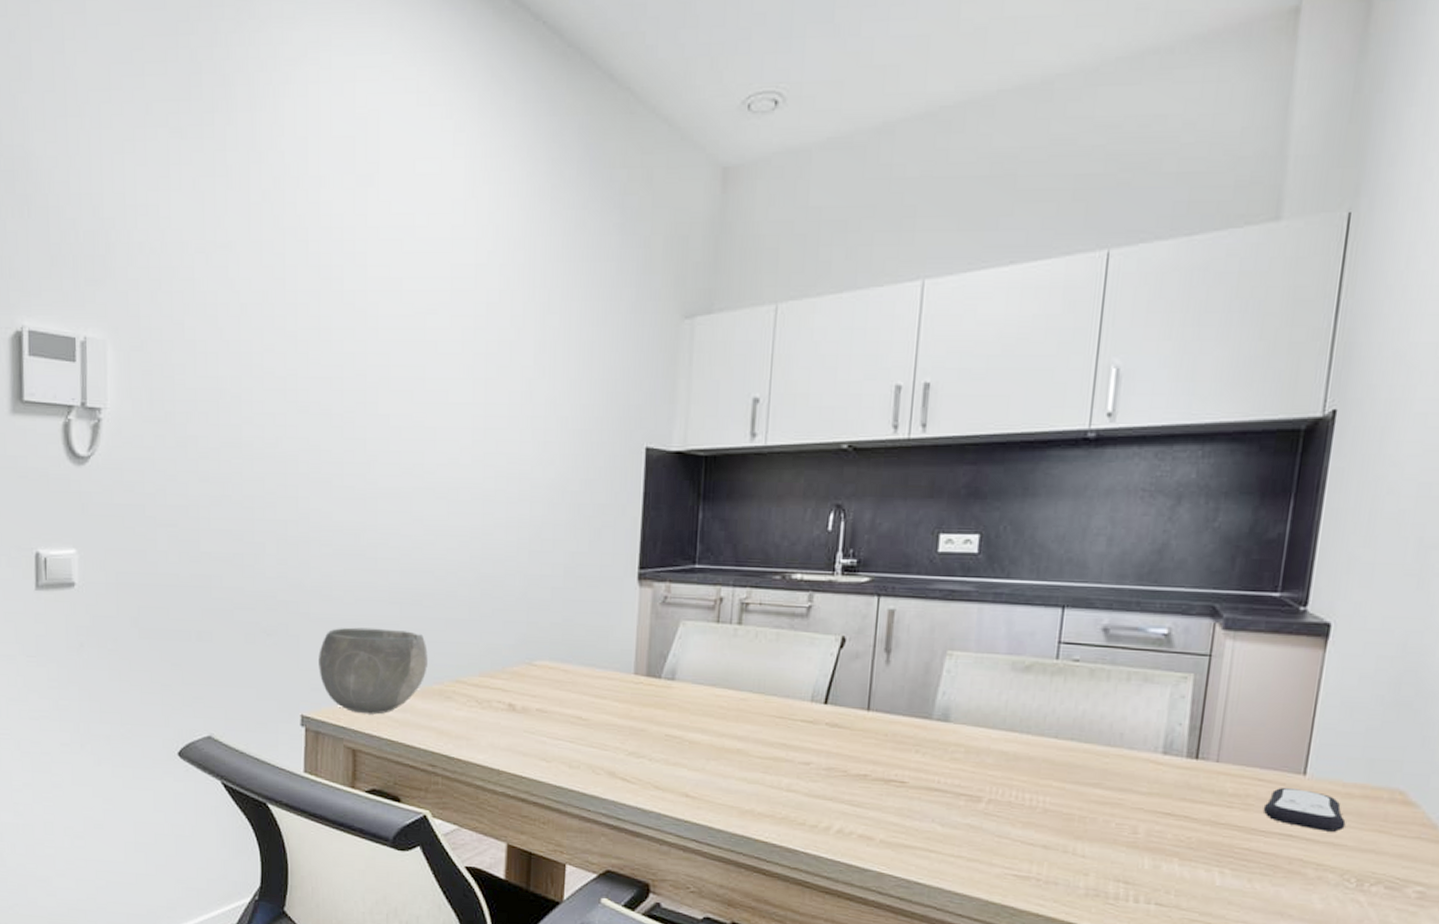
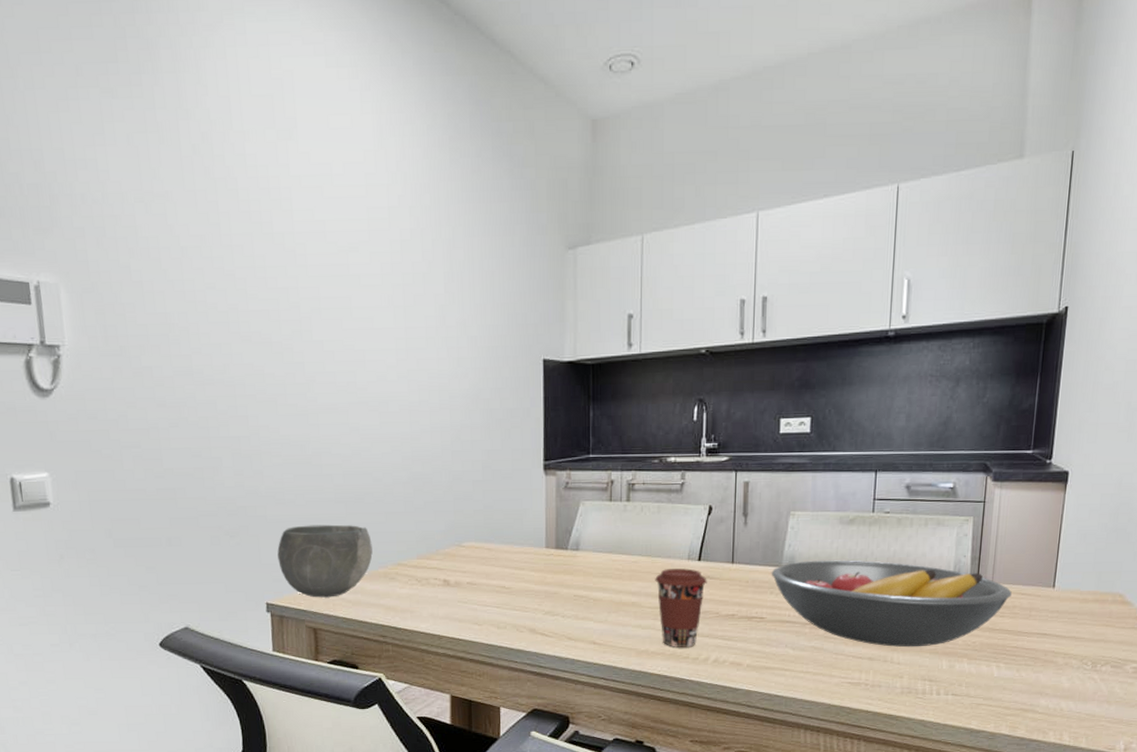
coffee cup: none [768,711,834,811] -> present [655,568,707,647]
fruit bowl: none [917,714,1245,838] -> present [771,560,1012,648]
remote control: present [1262,787,1346,832] -> none [1025,598,1083,629]

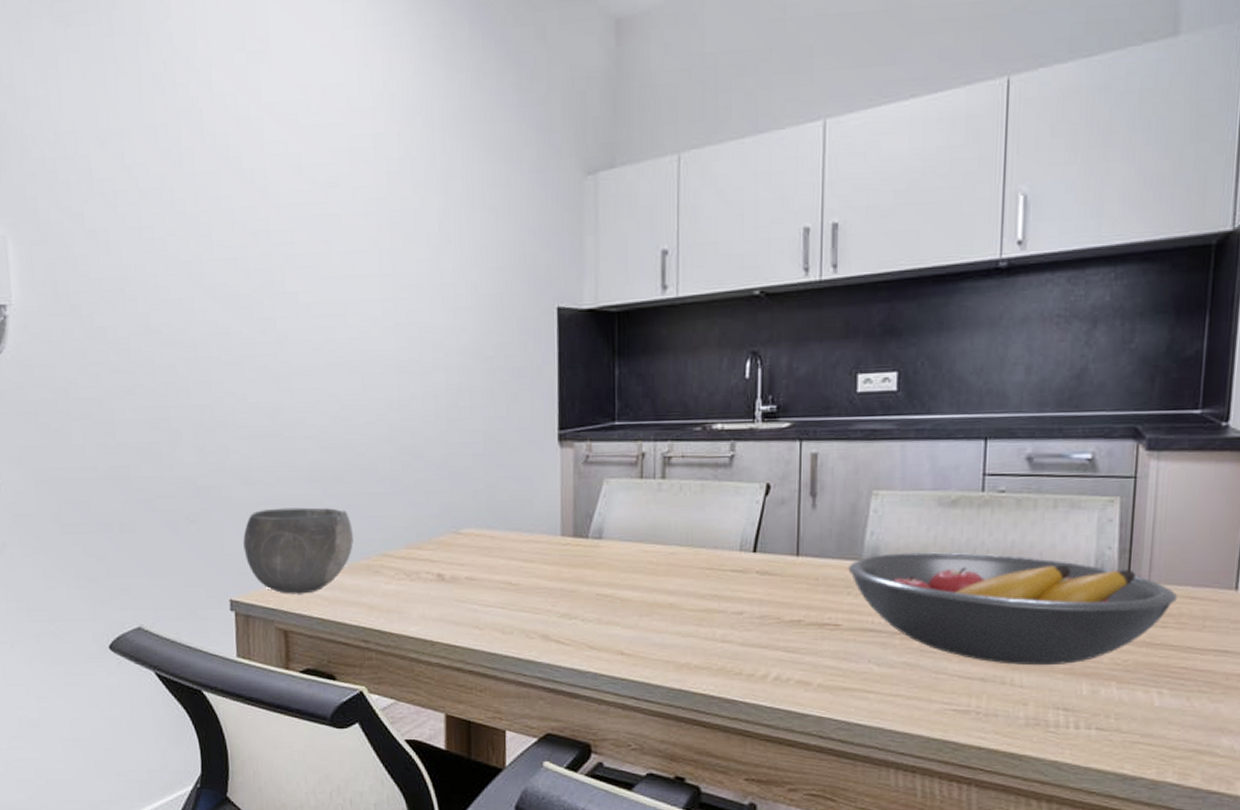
coffee cup: present [655,568,707,647] -> none [698,562,765,661]

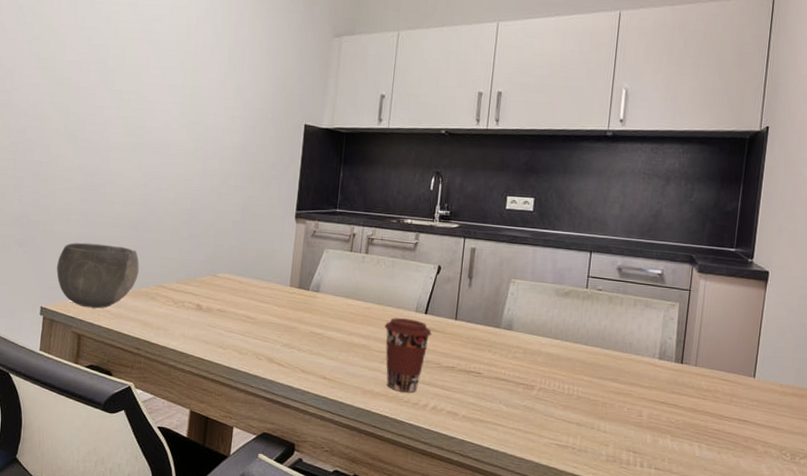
coffee cup: none [698,562,765,661] -> present [384,318,432,392]
fruit bowl: present [848,552,1177,666] -> none [490,325,714,419]

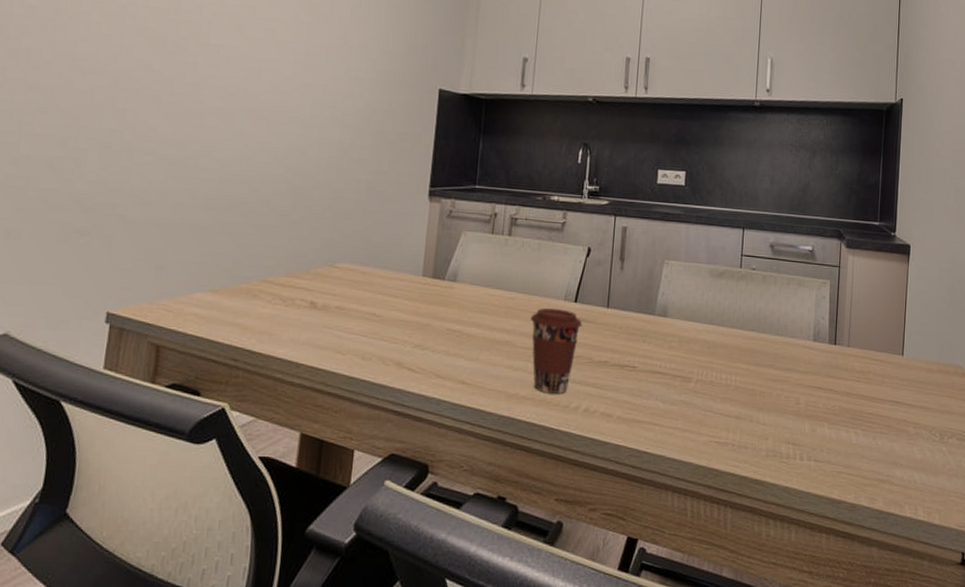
bowl: present [56,242,139,309] -> none [130,229,239,312]

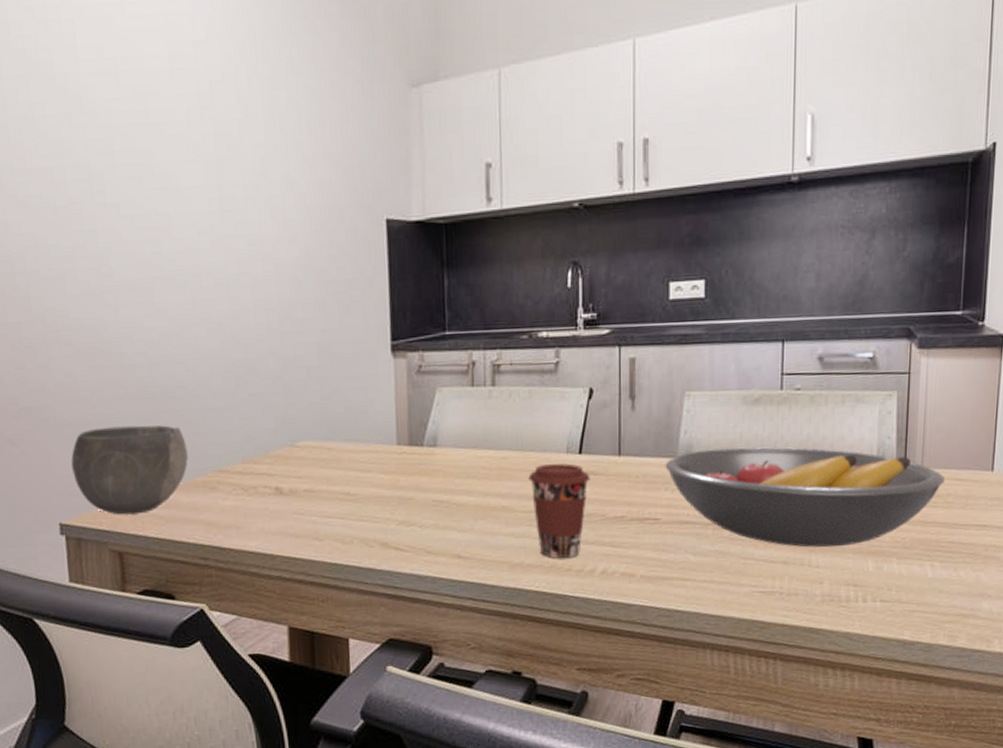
bowl: none [130,229,239,312] -> present [71,425,188,515]
fruit bowl: none [644,311,866,408] -> present [665,446,945,548]

